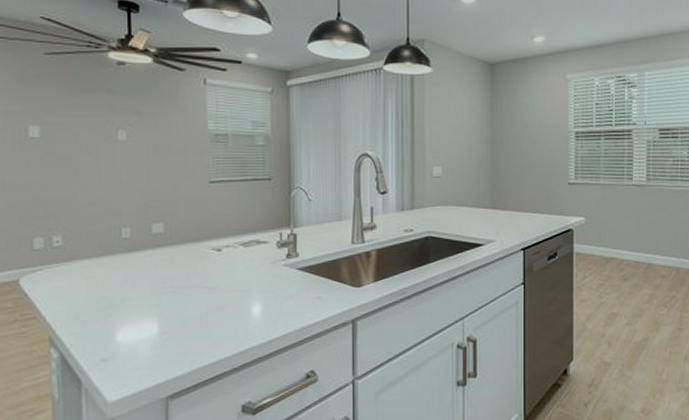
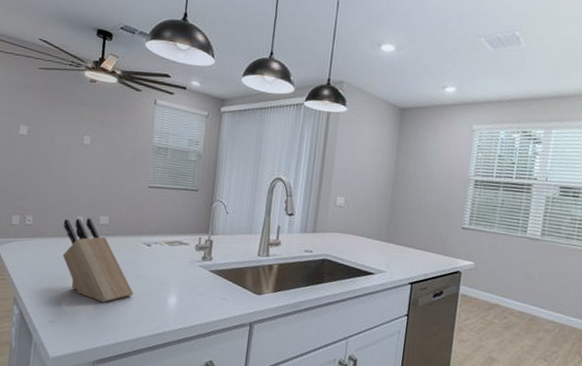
knife block: none [104,227,207,326] -> present [62,217,133,303]

